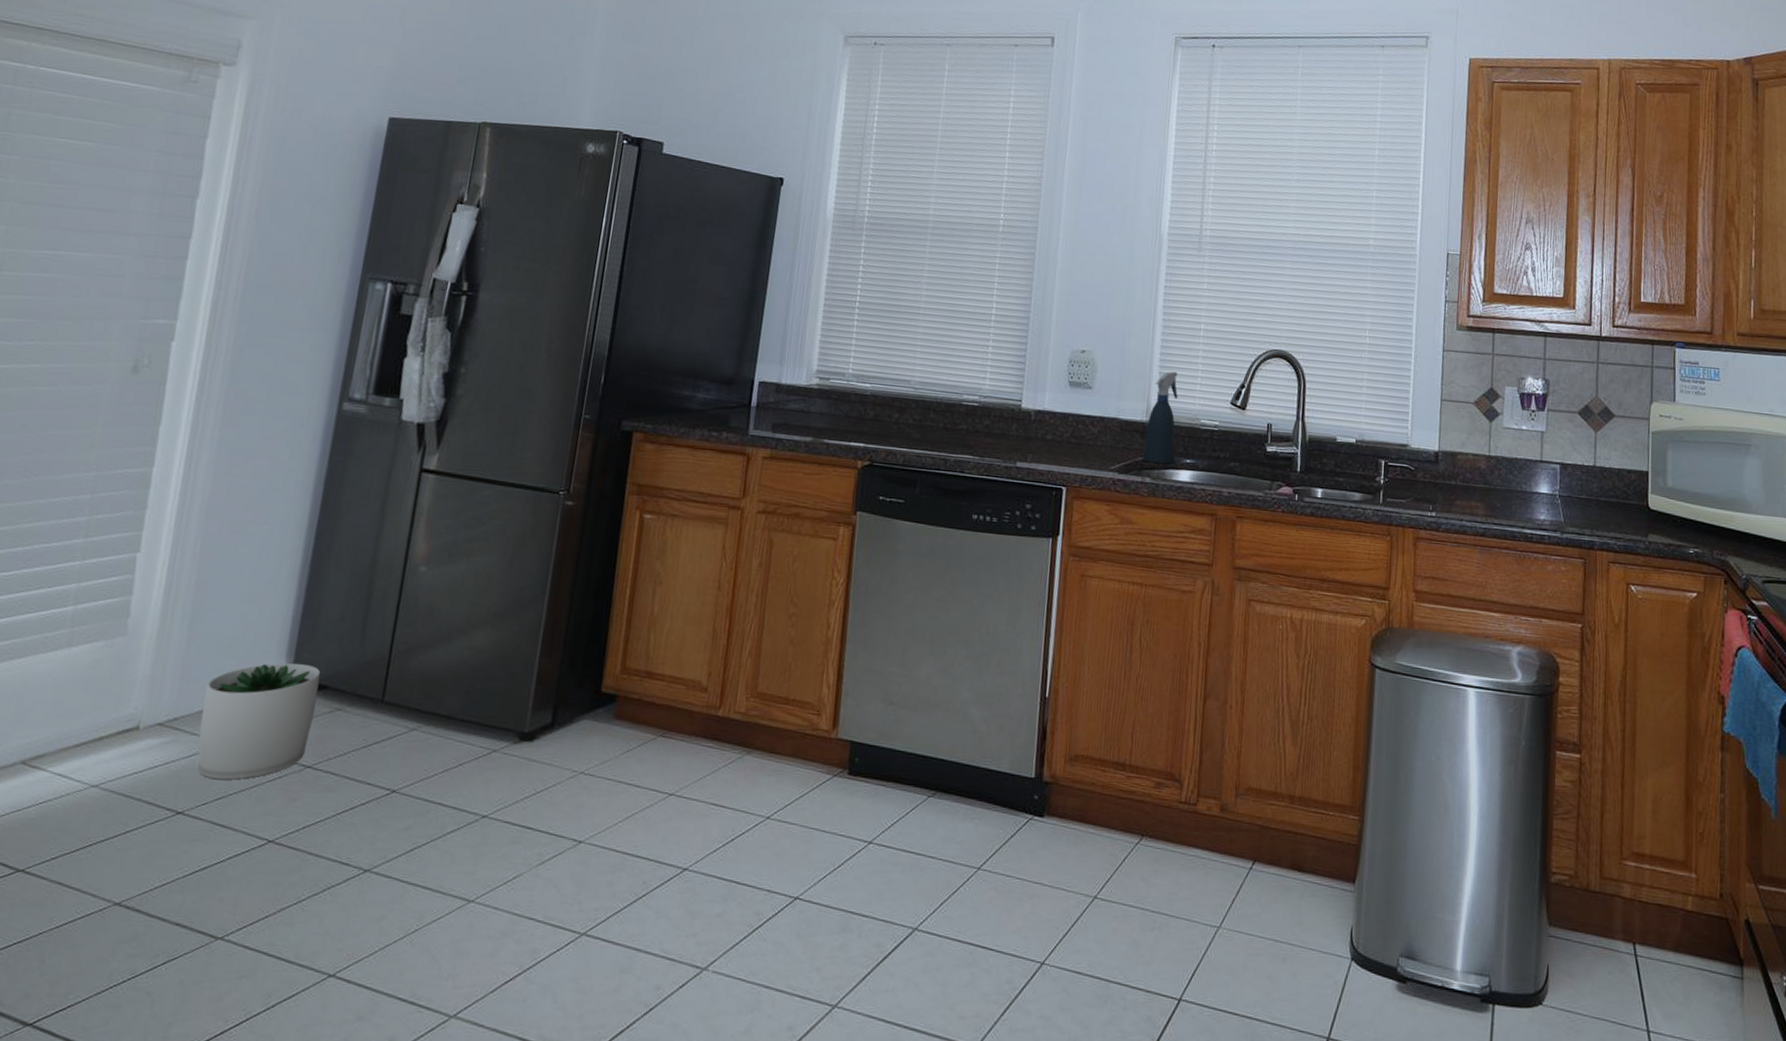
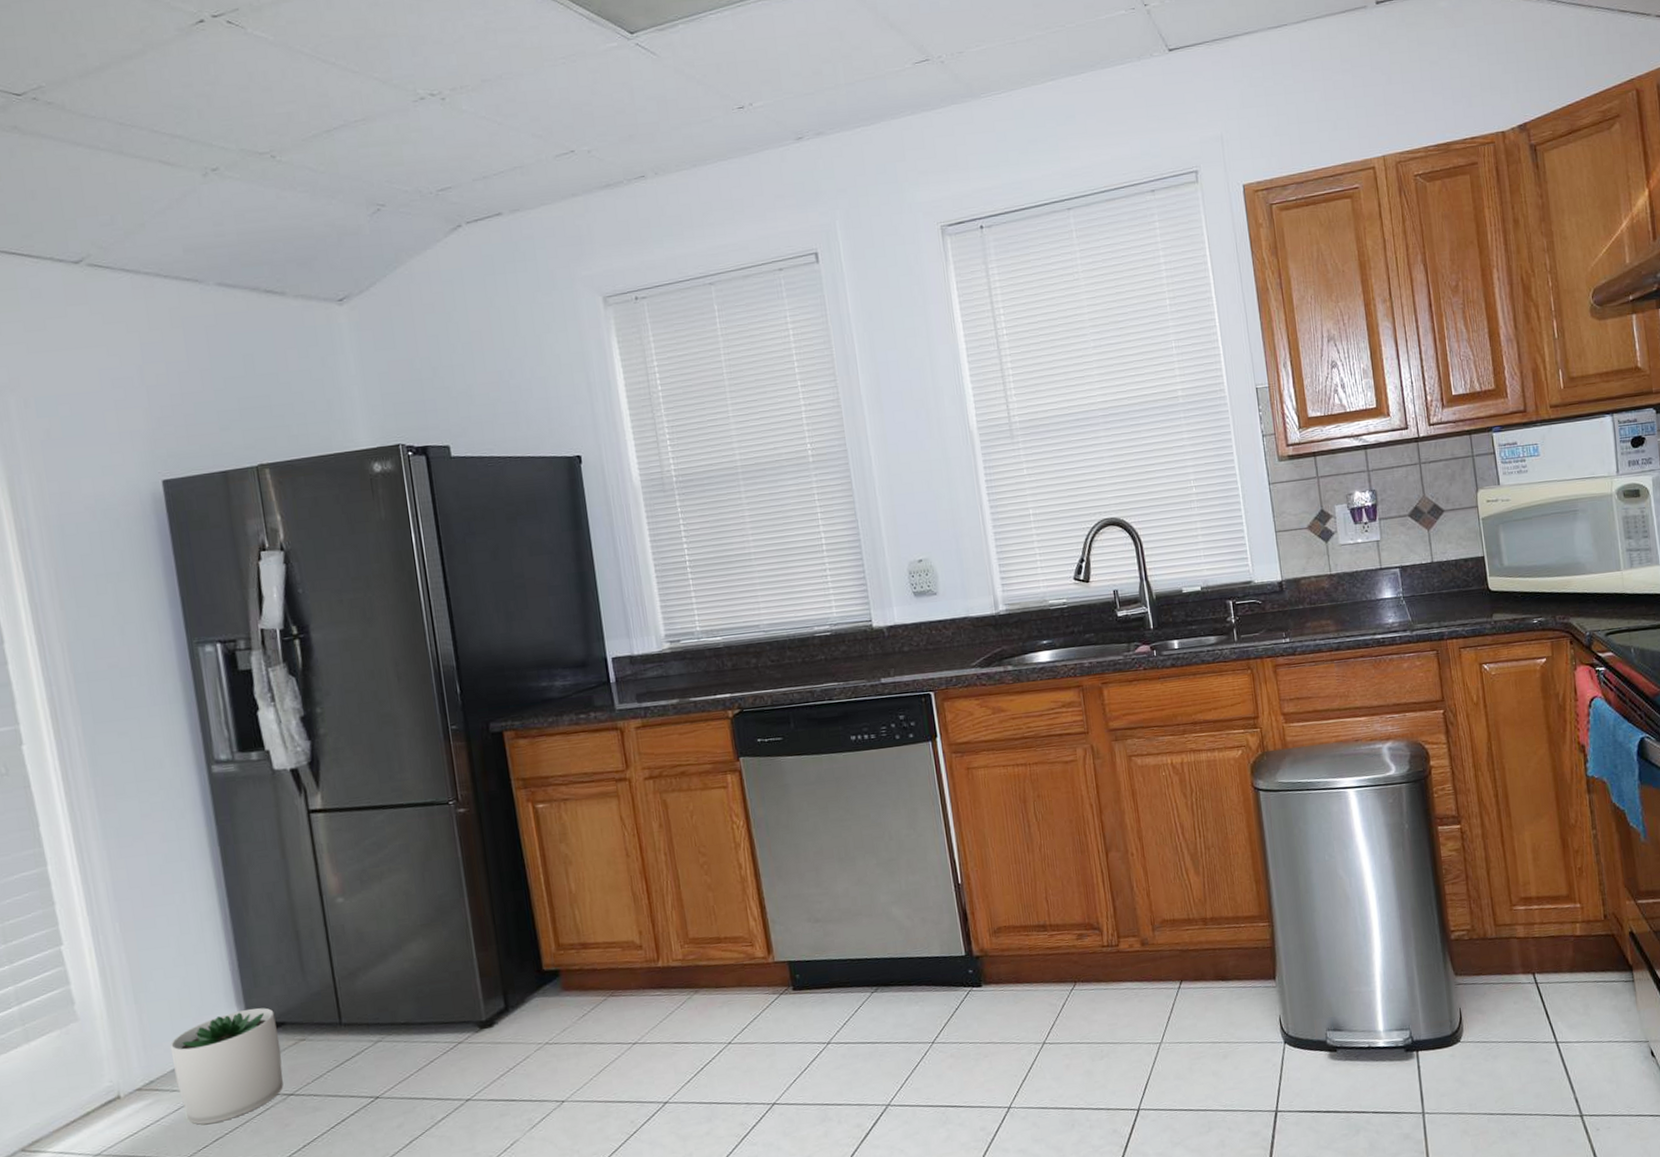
spray bottle: present [1142,371,1178,464] -> none [997,561,1032,652]

